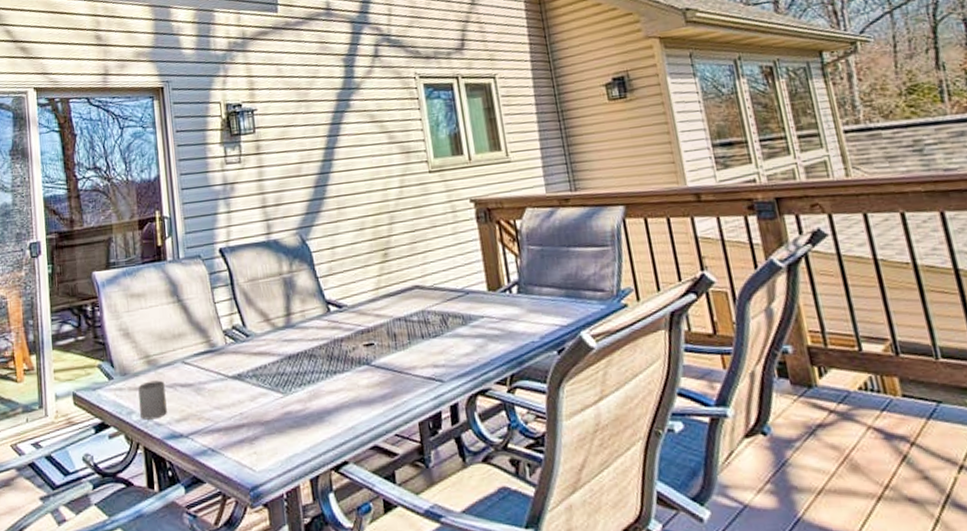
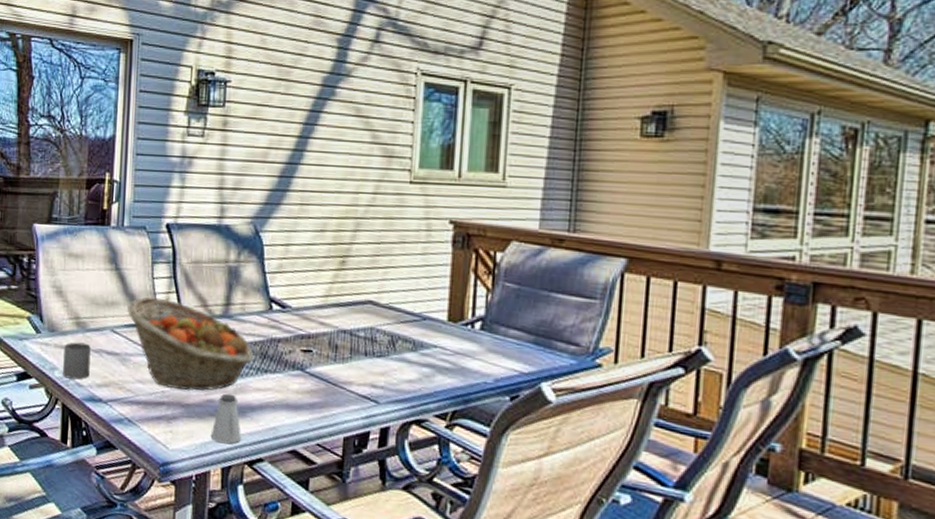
fruit basket: none [194,320,321,409] -> present [128,296,253,391]
saltshaker: none [293,402,325,454] -> present [210,393,242,444]

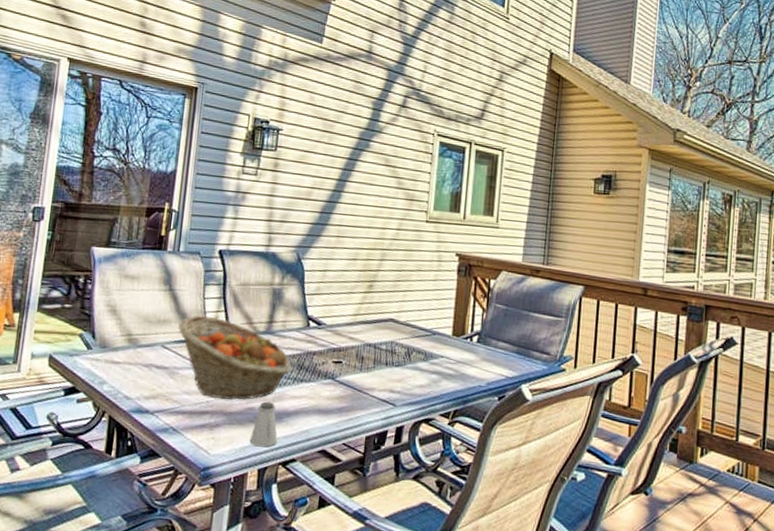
mug: present [63,342,91,380] -> none [111,357,141,393]

